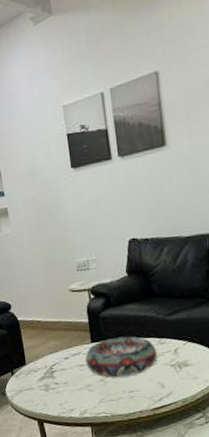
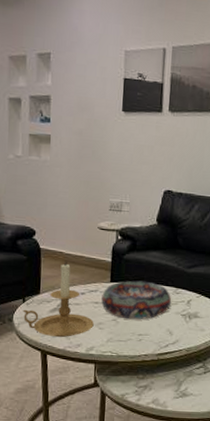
candle holder: none [13,330,83,405] -> present [23,262,94,338]

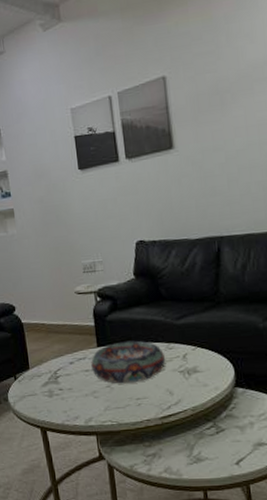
candle holder: present [23,262,94,338] -> none [16,333,88,412]

